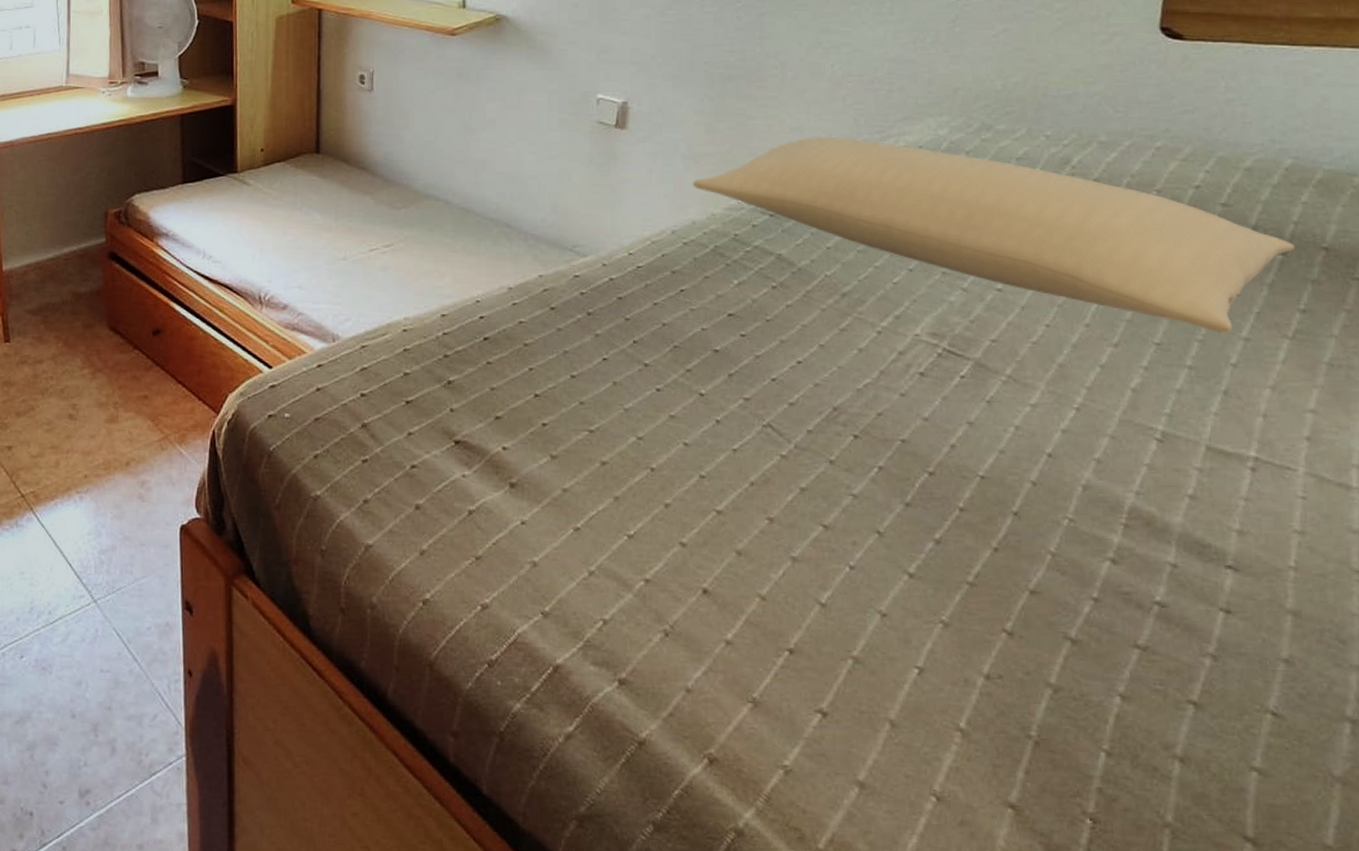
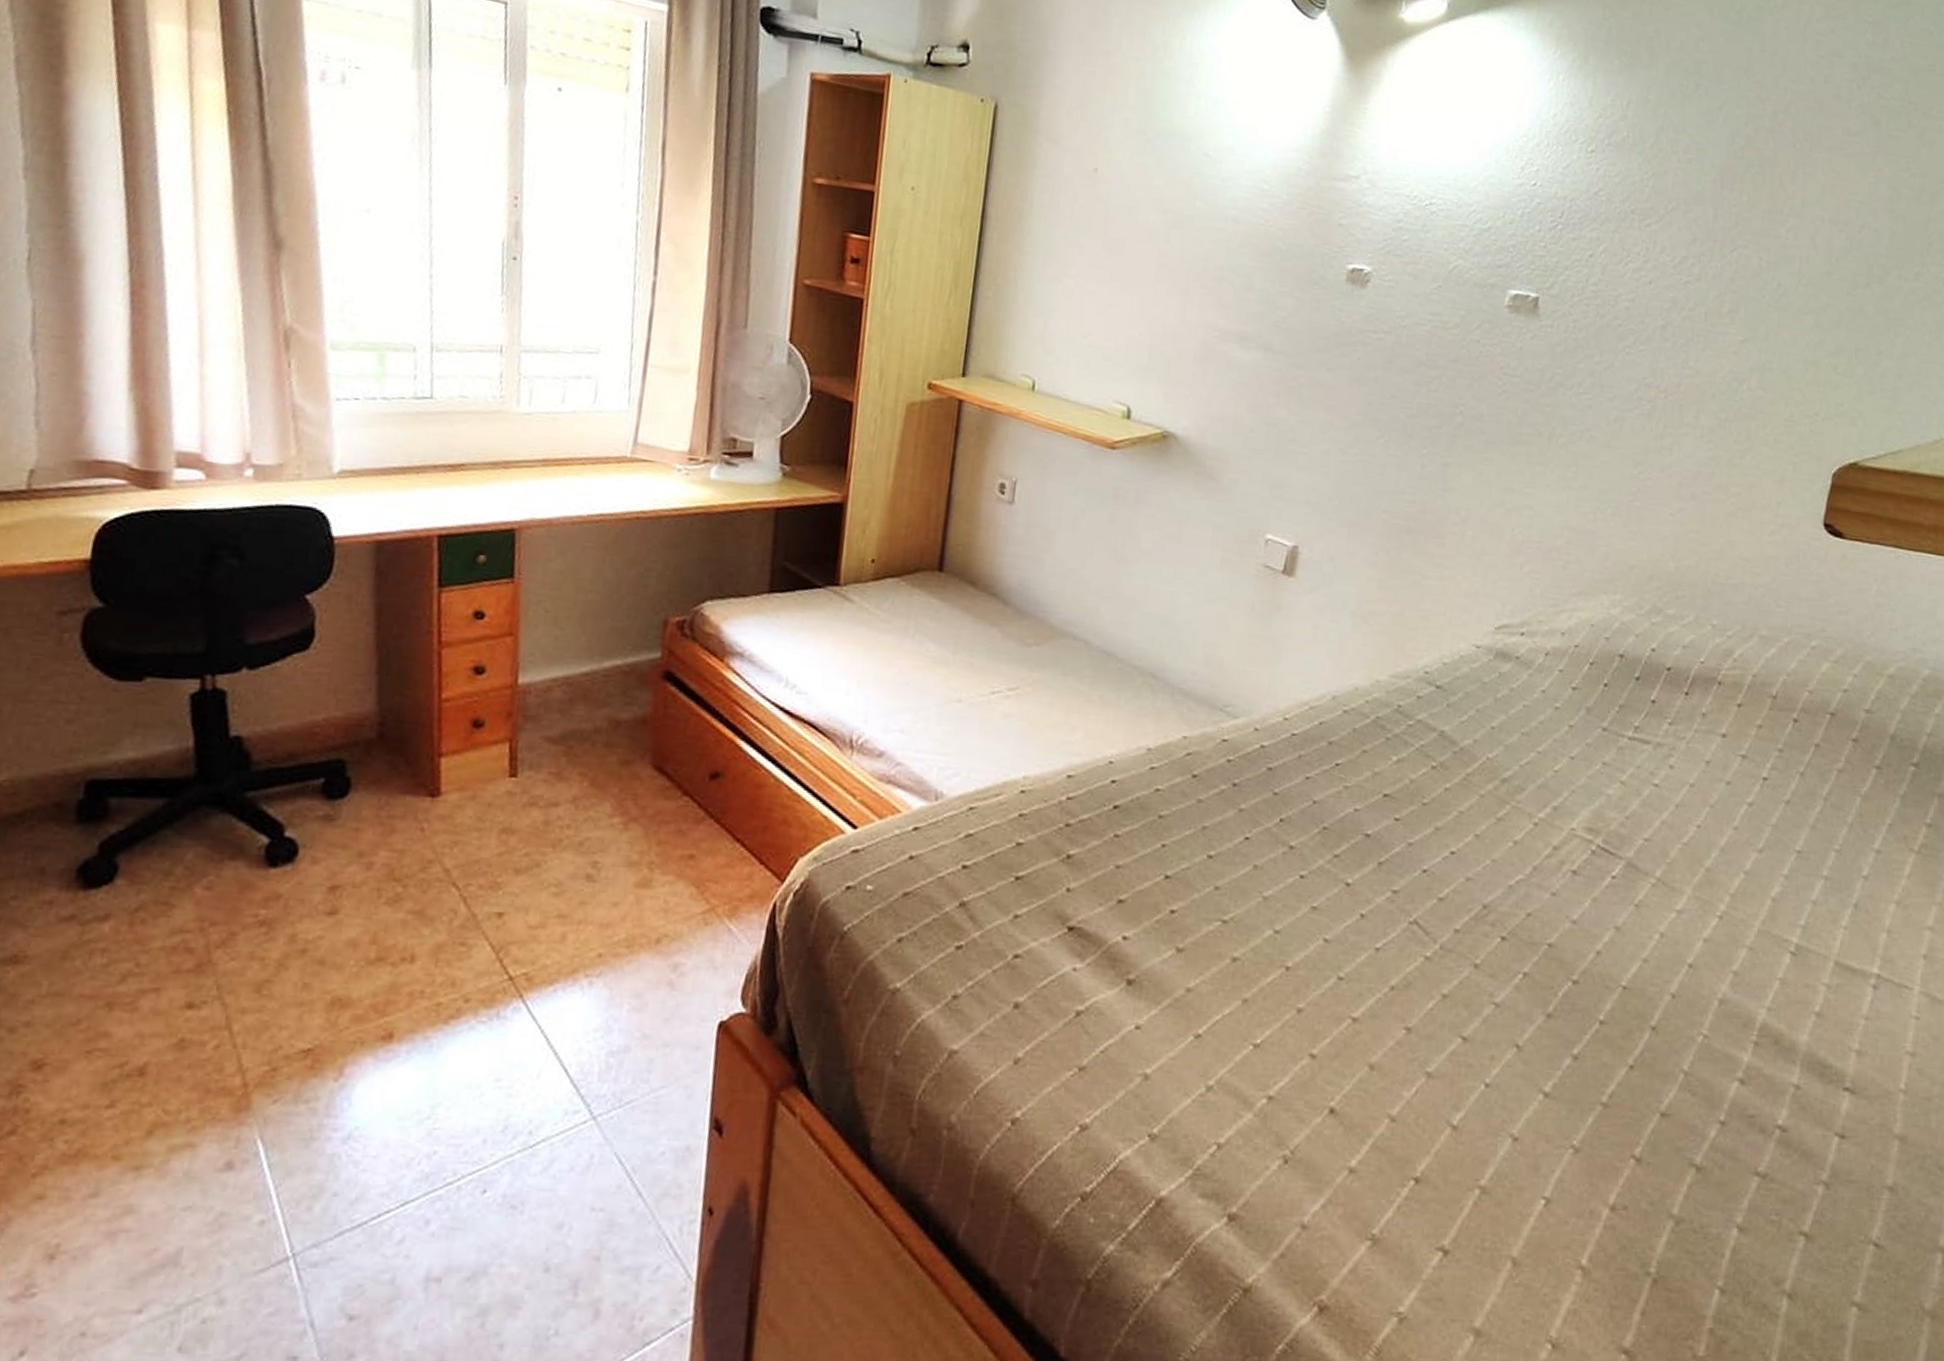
pillow: present [692,137,1296,334] -> none [1358,604,1927,845]

